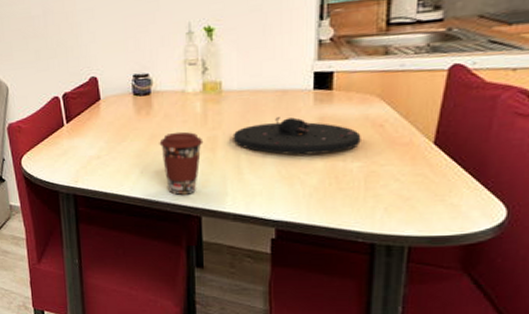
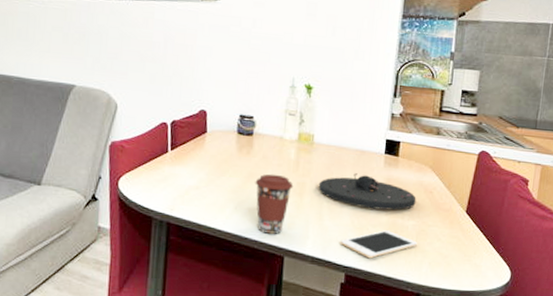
cell phone: none [266,177,368,210] -> present [340,230,418,259]

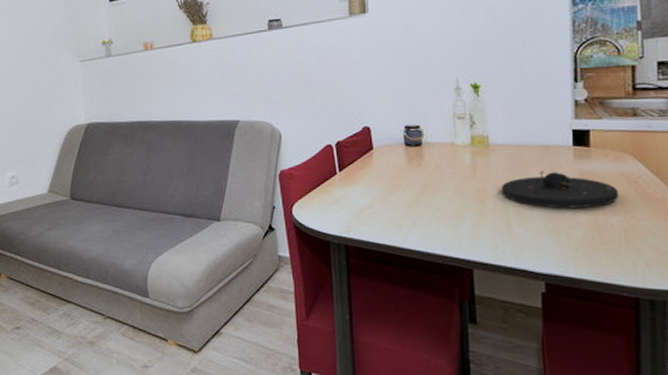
coffee cup: present [255,173,294,234] -> none [430,183,473,247]
cell phone: present [340,230,418,259] -> none [534,230,628,264]

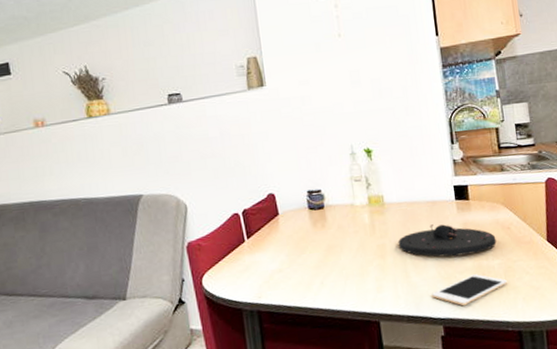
cell phone: none [534,230,628,264] -> present [431,274,508,306]

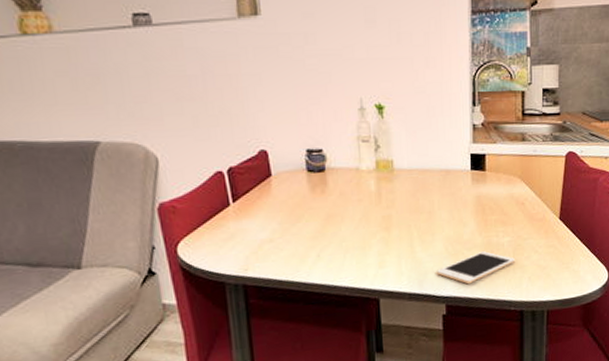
plate: present [398,224,497,257] -> none [405,196,509,232]

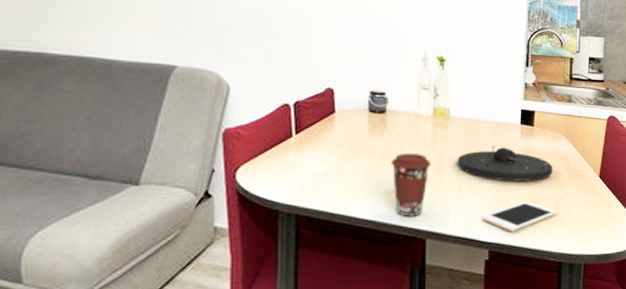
coffee cup: none [335,210,379,278] -> present [391,152,432,217]
plate: none [405,196,509,232] -> present [457,146,553,182]

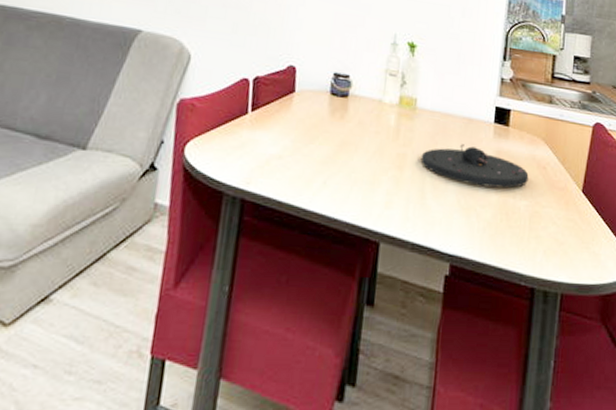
coffee cup: present [391,152,432,217] -> none [348,142,393,215]
cell phone: present [482,202,557,232] -> none [444,212,532,246]

